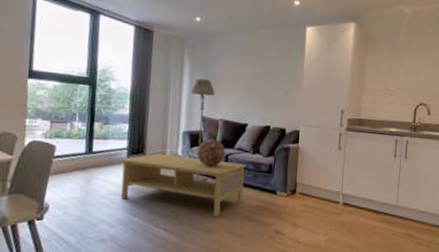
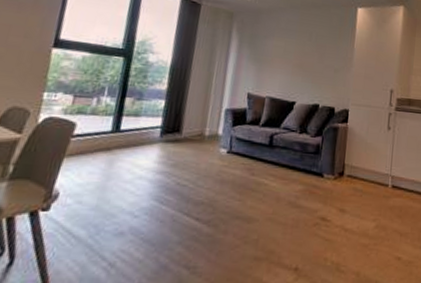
coffee table: present [120,153,247,216] -> none [148,132,293,203]
floor lamp: present [191,79,215,181] -> none [233,54,263,163]
decorative sphere: present [197,138,226,167] -> none [239,117,271,148]

